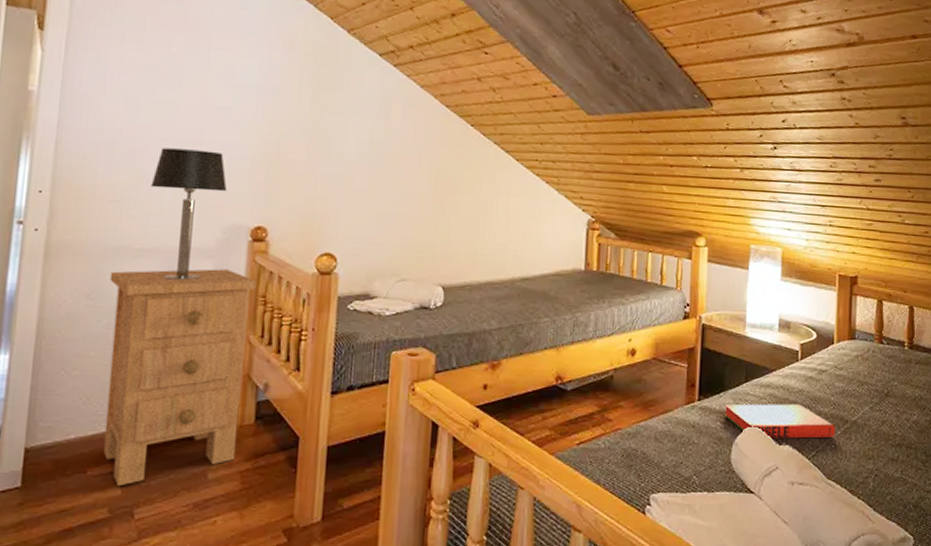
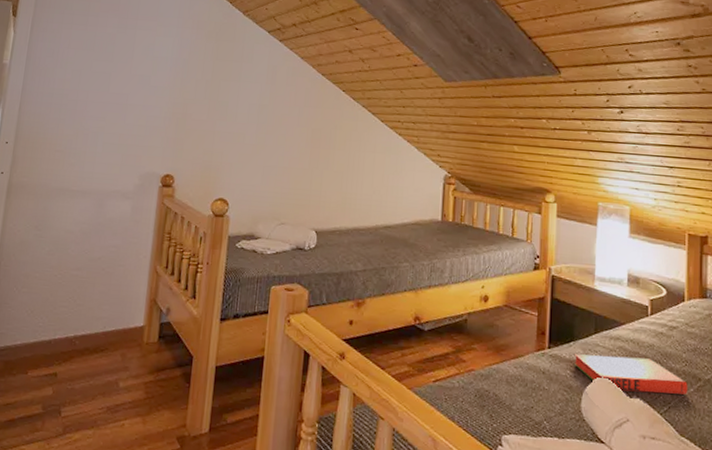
nightstand: present [103,269,256,487] -> none [40,208,164,388]
table lamp: present [150,148,228,280] -> none [87,109,145,218]

